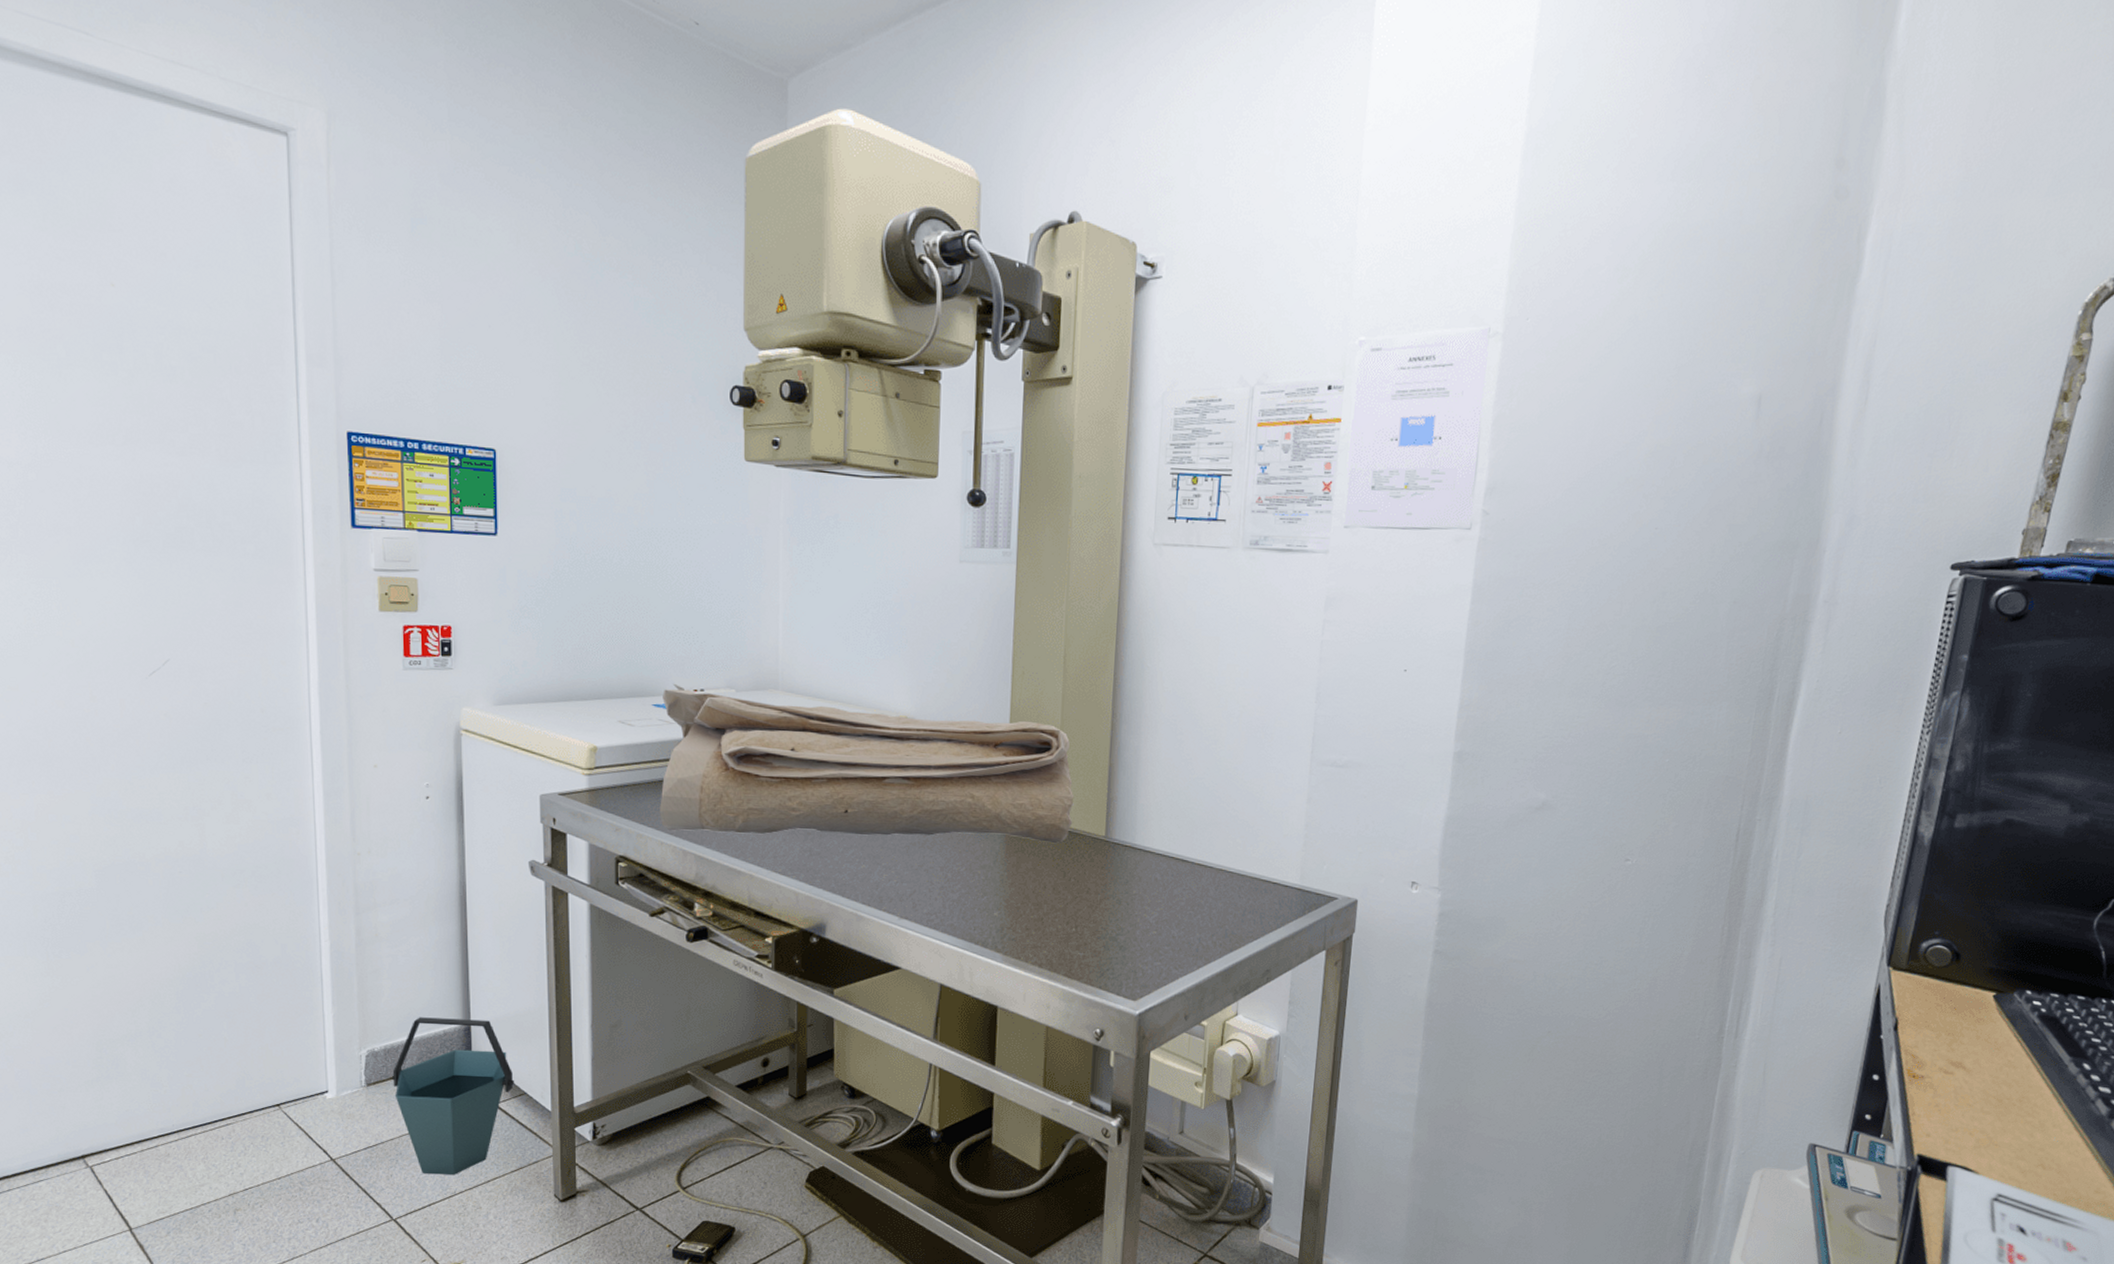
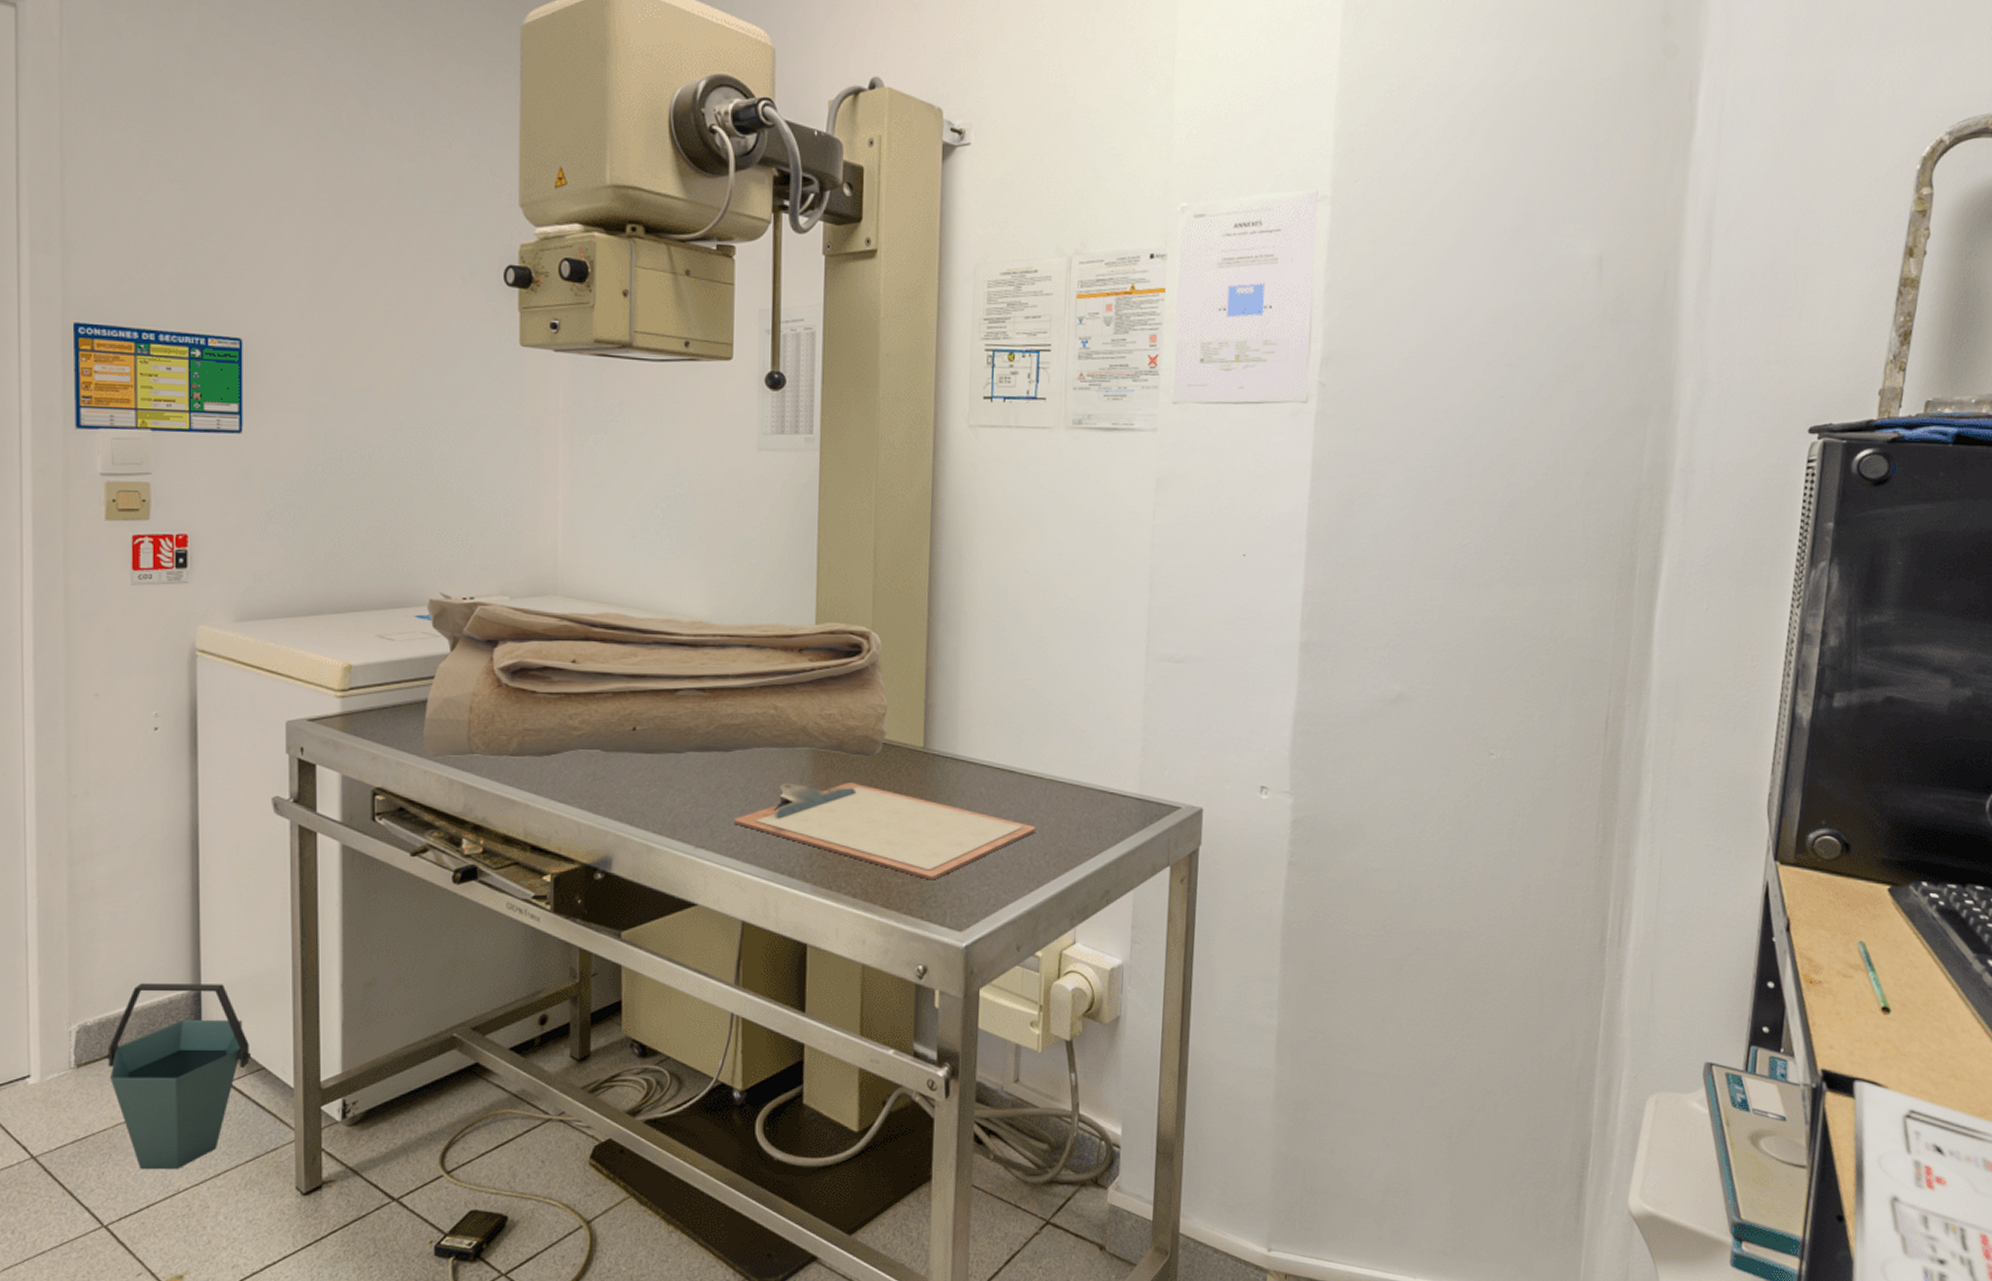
clipboard: none [934,864,1205,955] -> present [733,782,1036,880]
pen: none [1959,1041,1988,1109] -> present [1856,940,1891,1015]

